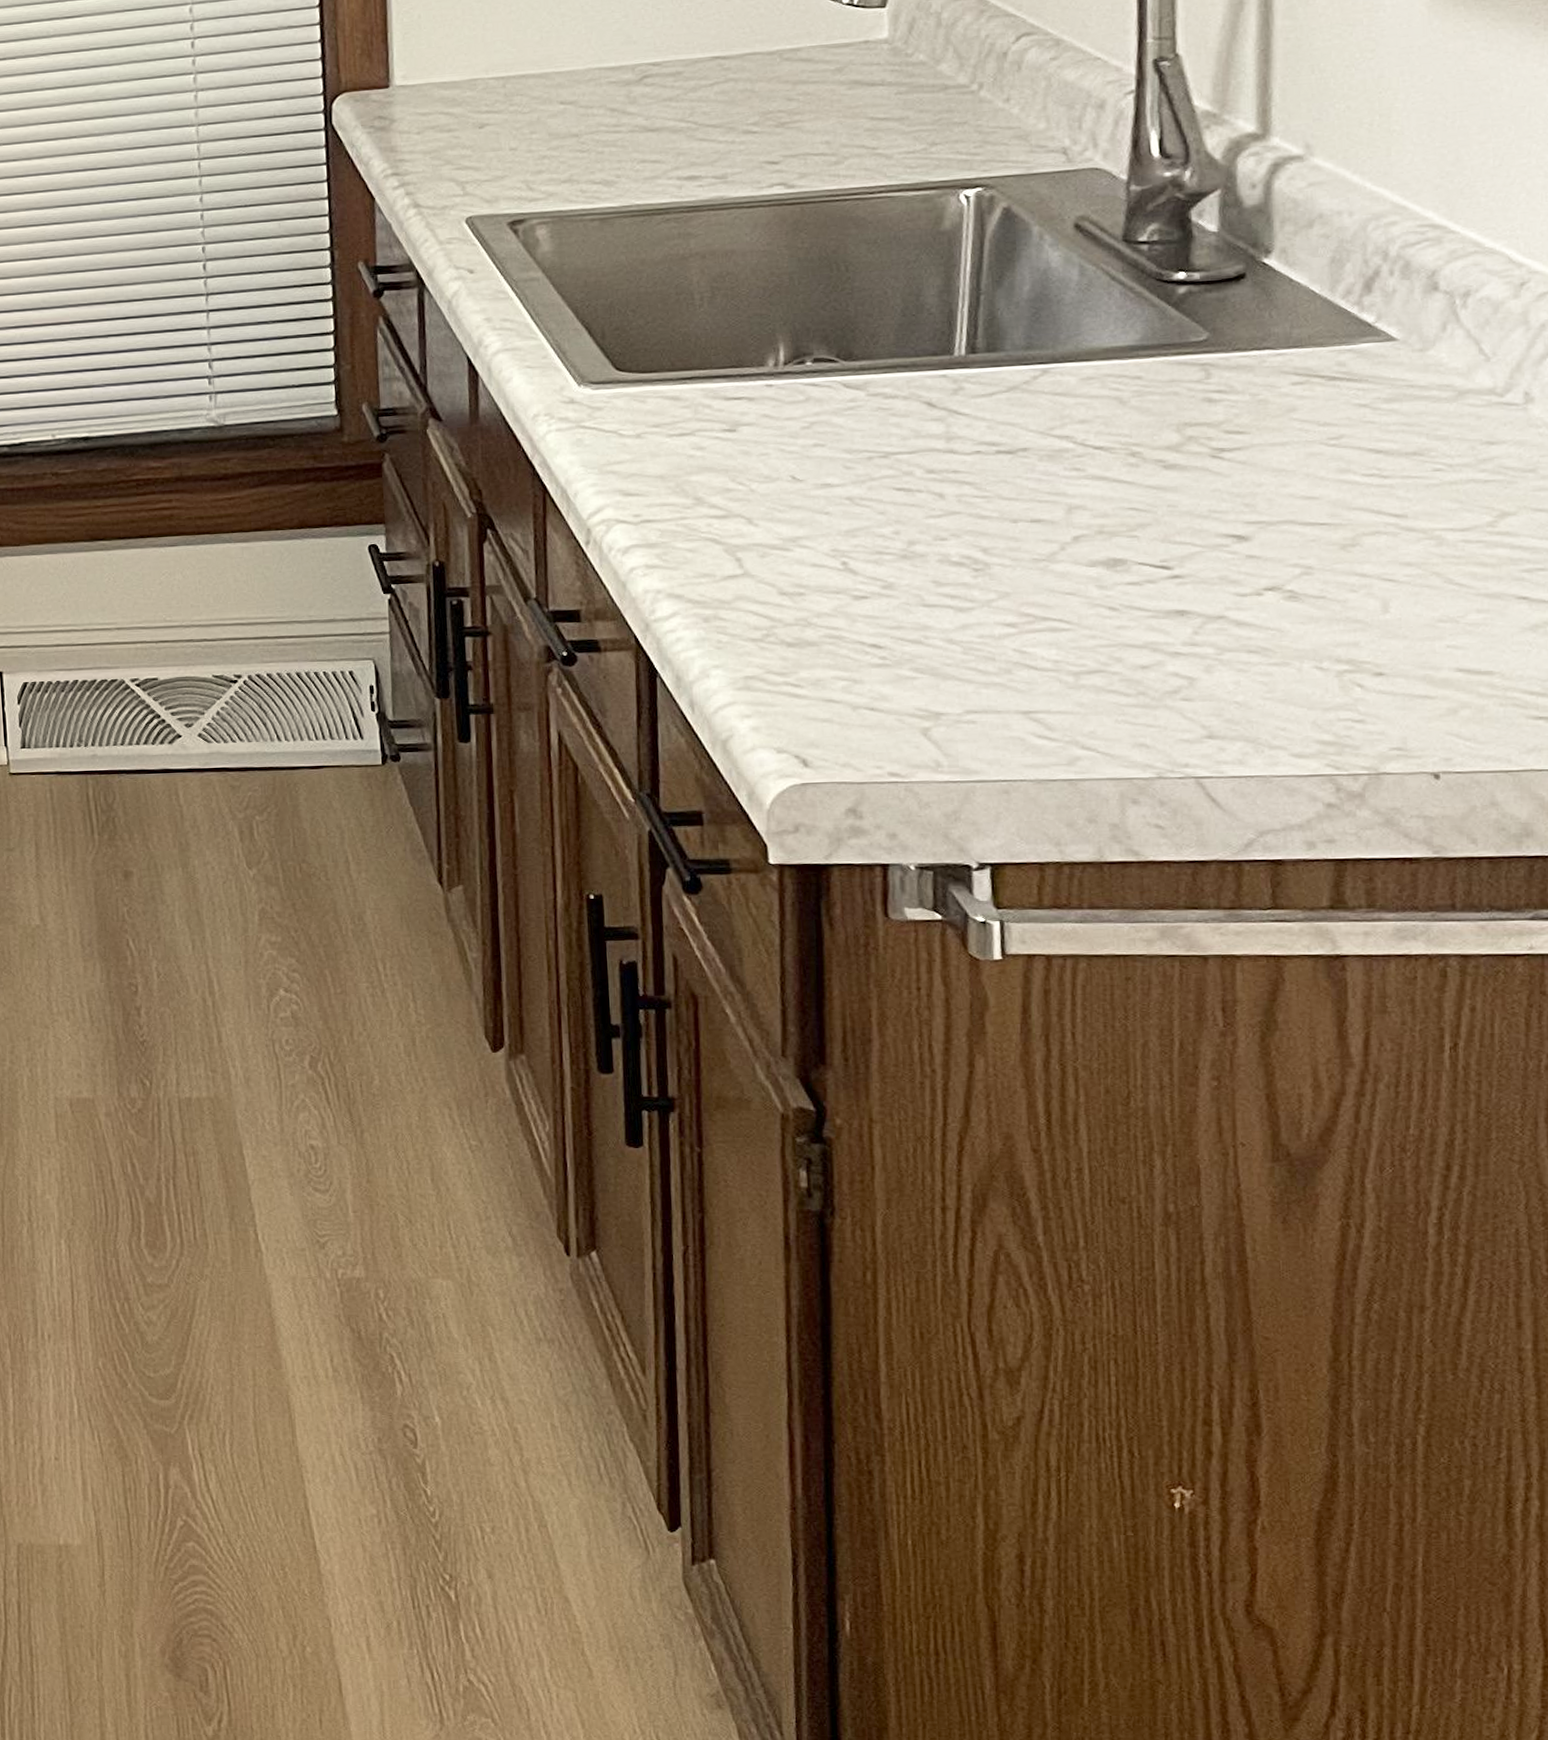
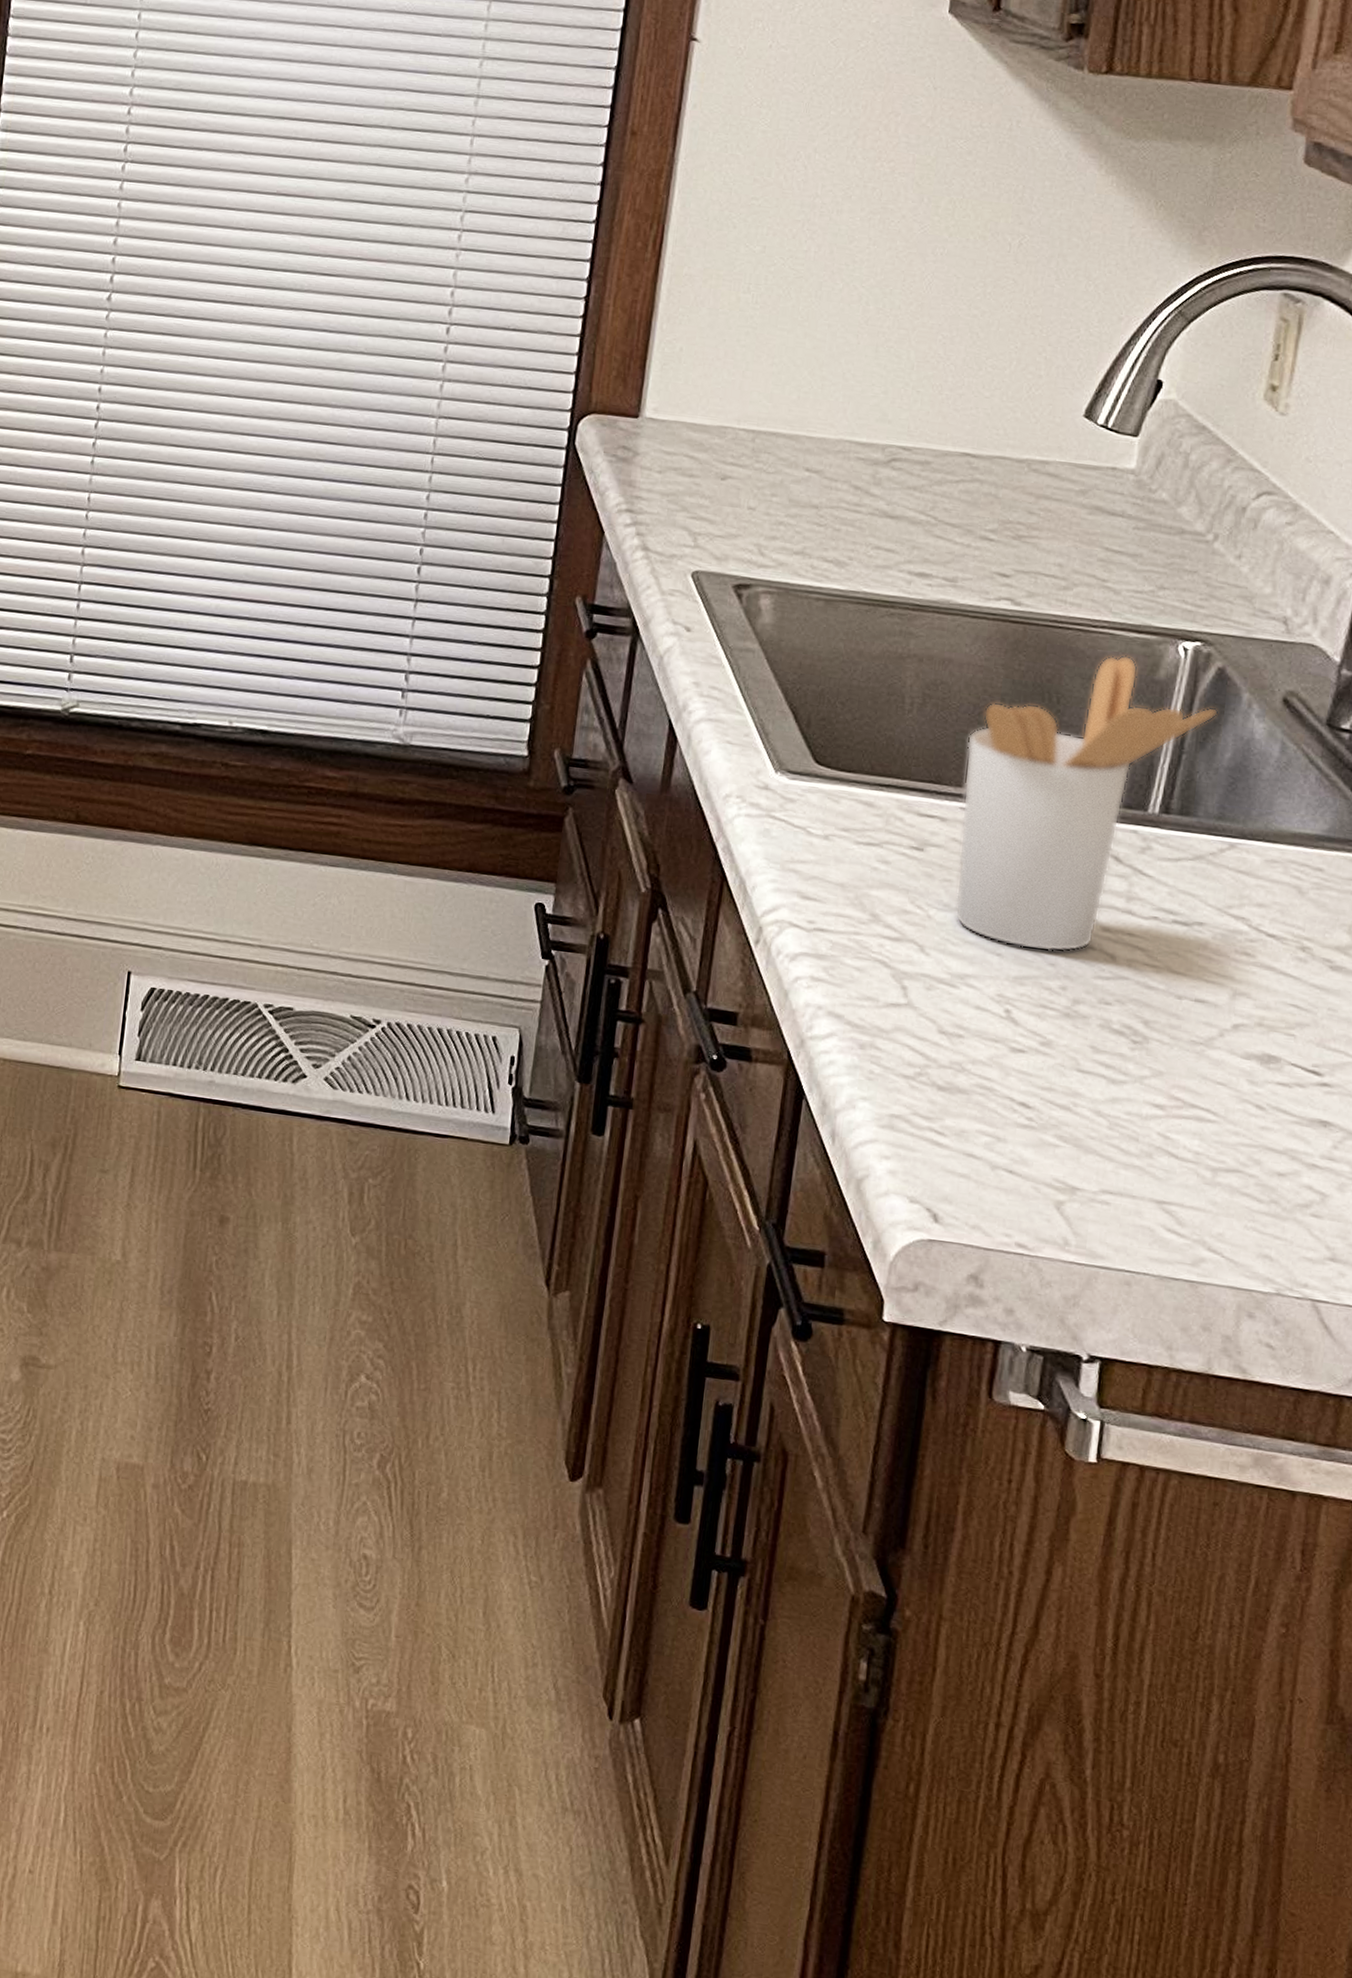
utensil holder: none [762,214,1010,504] -> present [954,655,1218,953]

